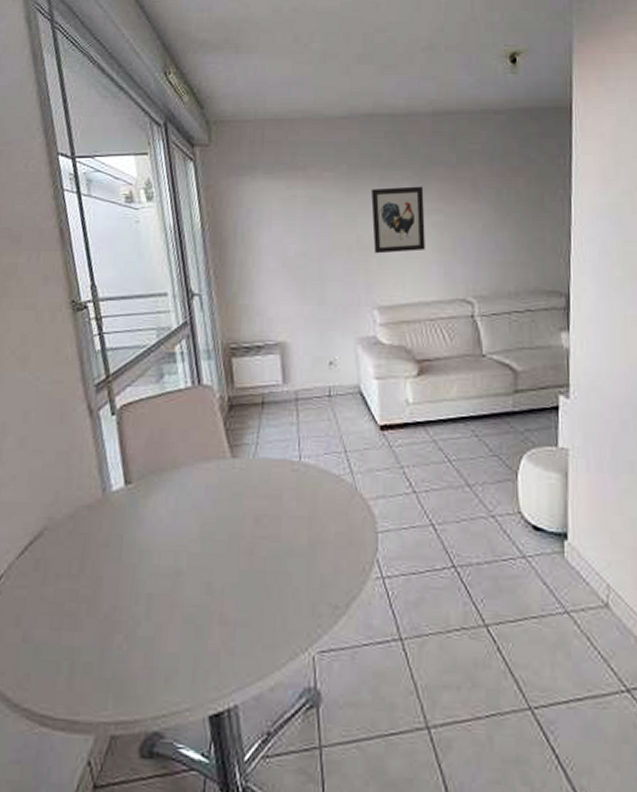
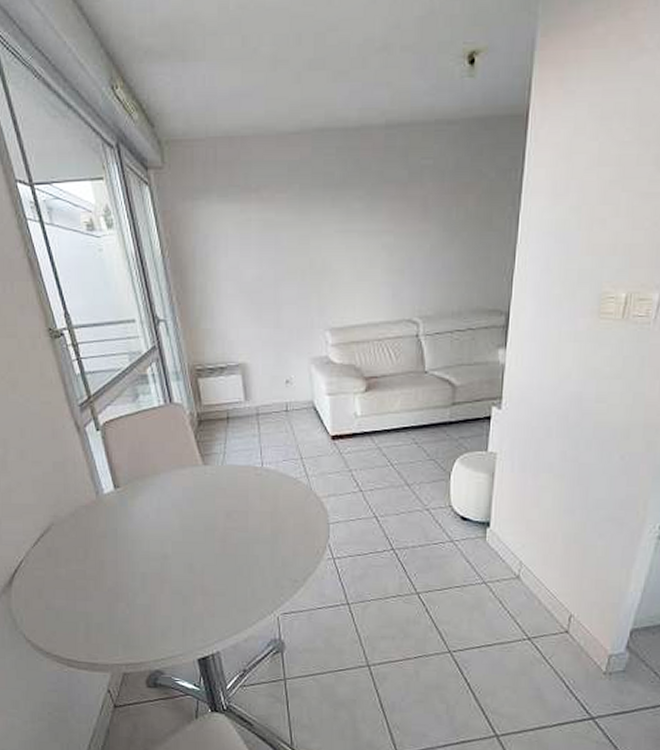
wall art: present [371,186,425,254] -> none [323,206,375,277]

